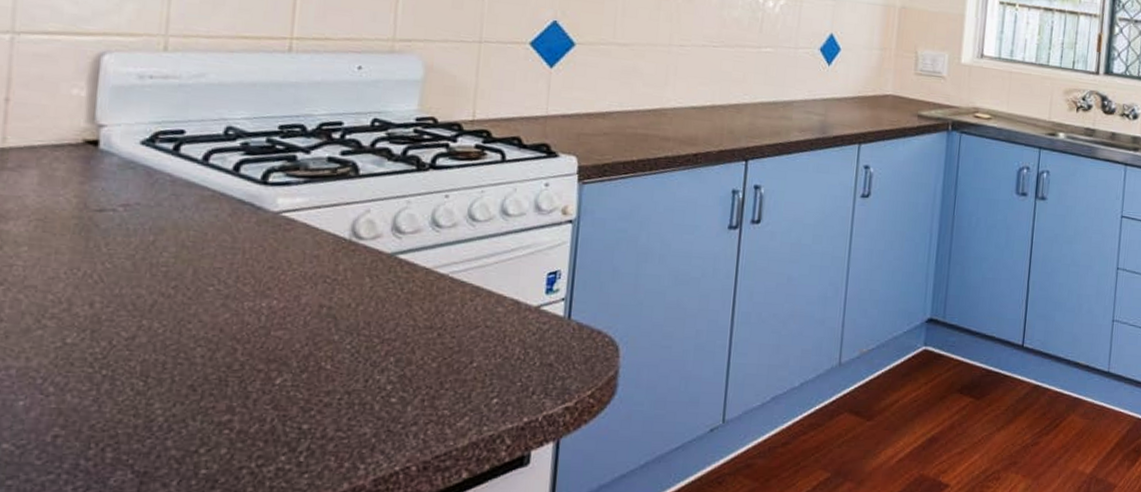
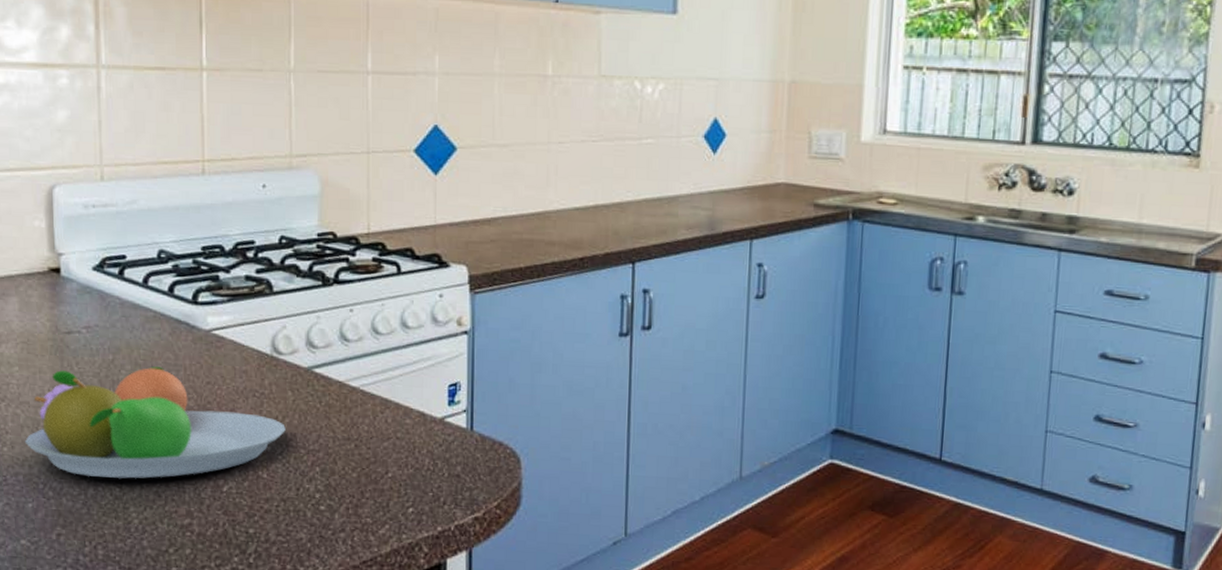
fruit bowl: none [25,249,359,372] -> present [25,366,286,479]

